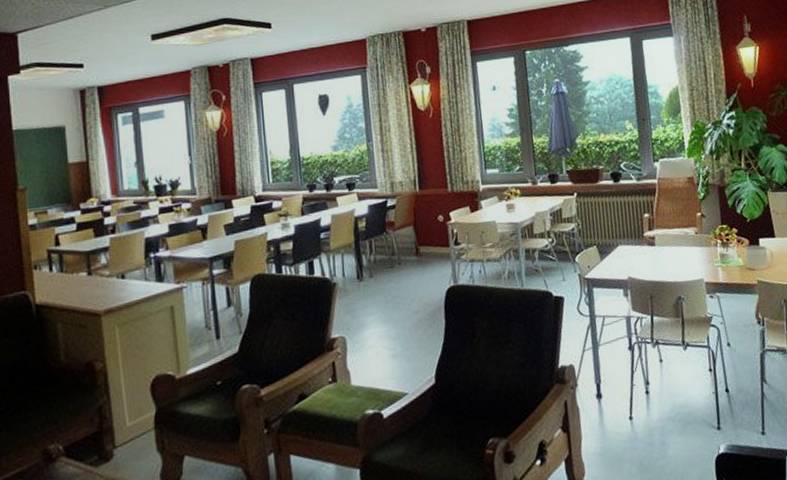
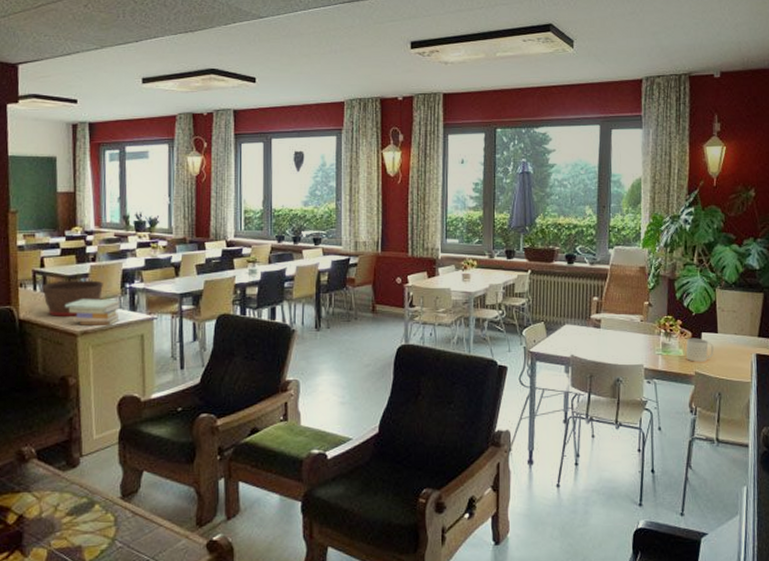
basket: none [59,253,125,298] -> present [42,280,103,316]
books: none [84,271,145,304] -> present [64,299,120,326]

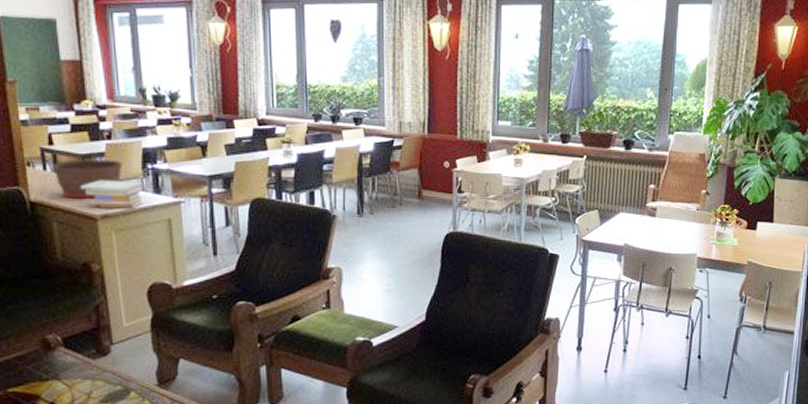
mug: present [685,338,714,363] -> none [739,227,768,253]

